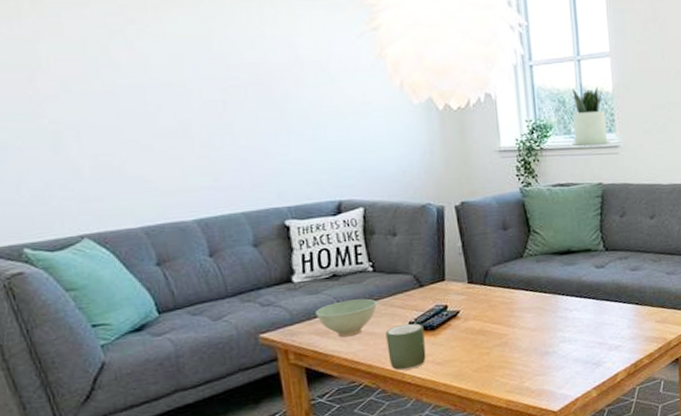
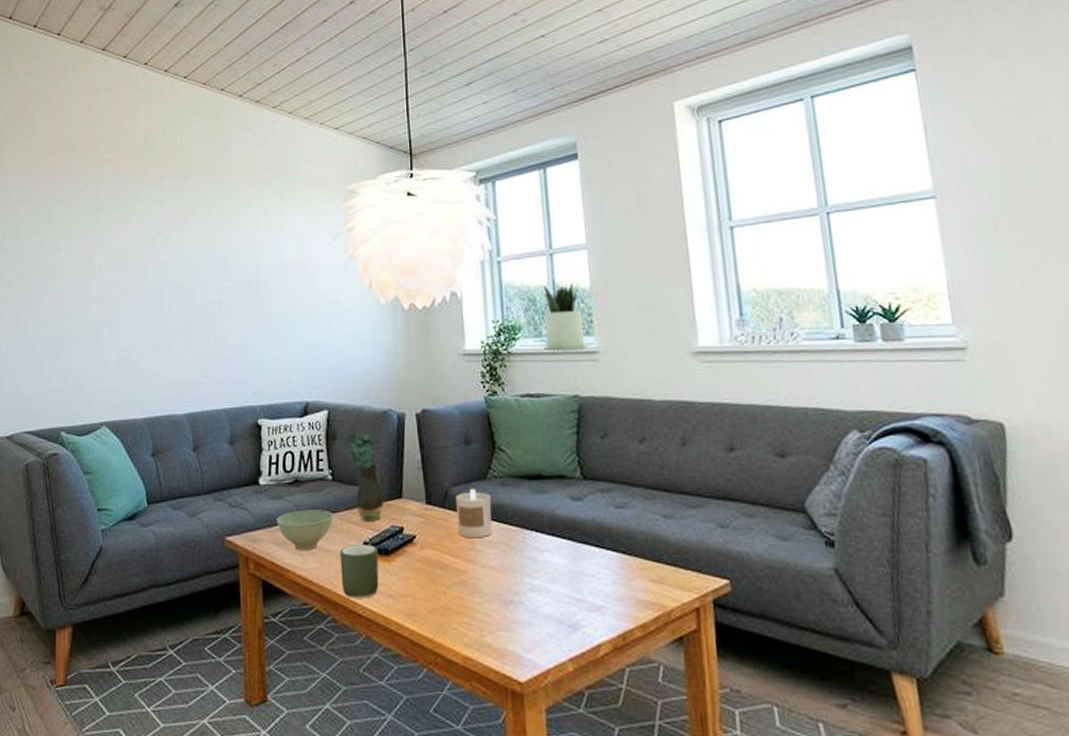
vase: none [386,225,428,305] -> present [346,432,385,522]
candle: none [495,266,529,308] -> present [455,488,492,539]

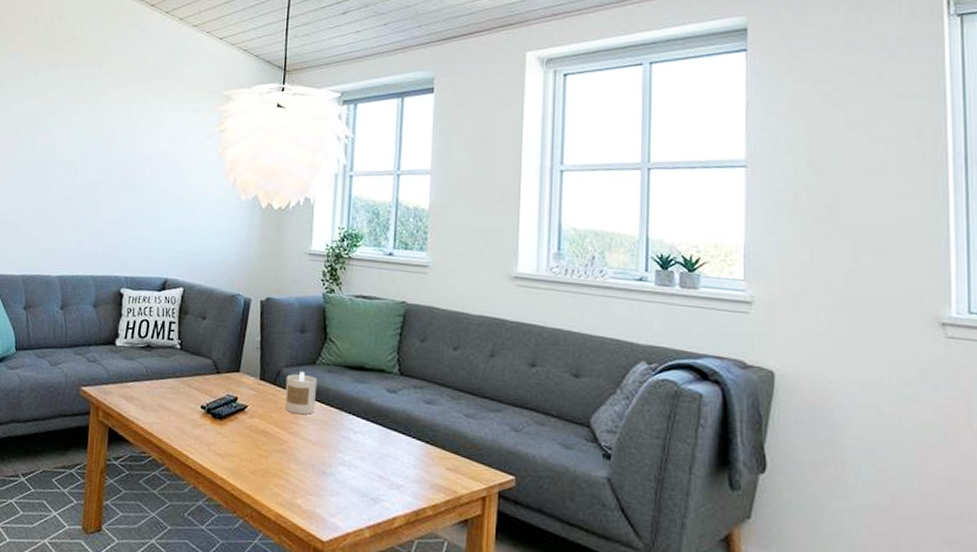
bowl: present [275,509,334,551] -> none [126,371,179,407]
mug: present [340,543,379,599] -> none [177,406,213,454]
vase: present [346,432,385,522] -> none [196,309,224,389]
planter: present [542,283,589,352] -> none [381,202,421,263]

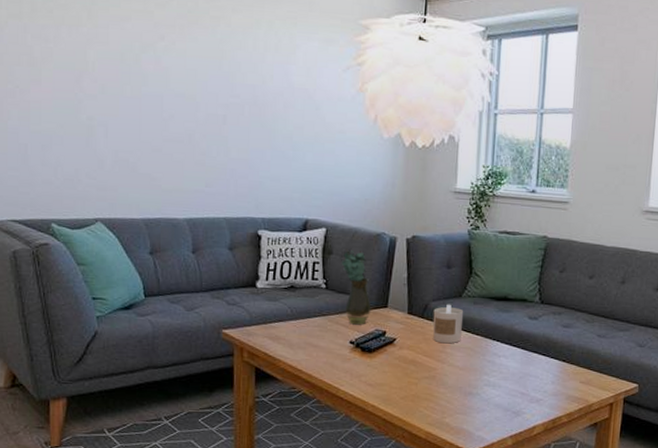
vase: none [196,309,224,389] -> present [341,249,371,325]

